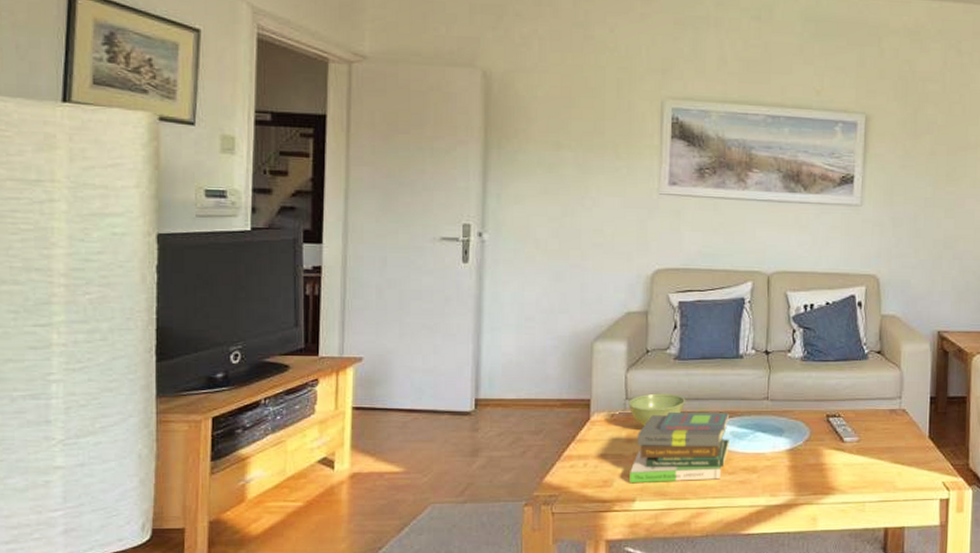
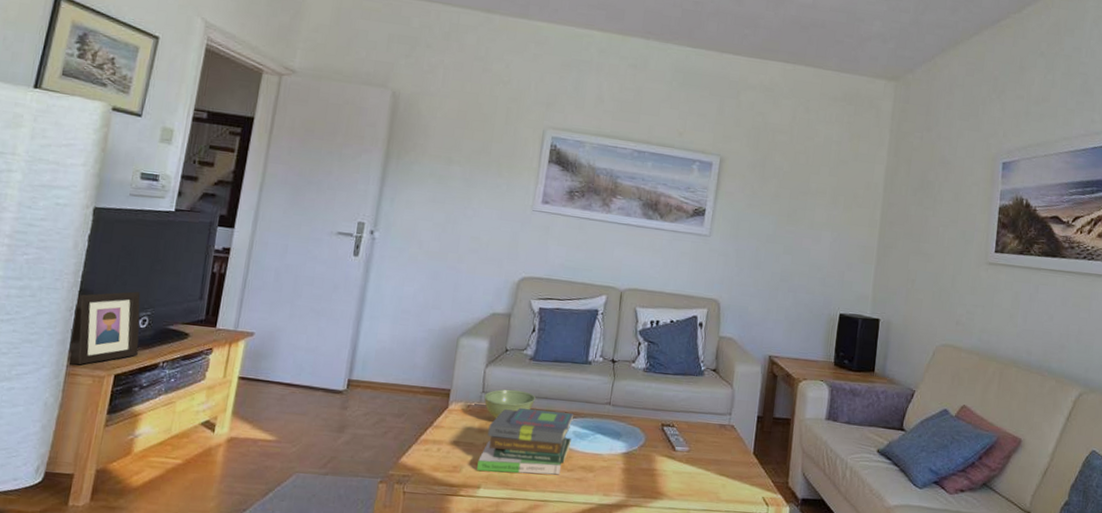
picture frame: none [154,324,235,411] -> present [69,291,141,365]

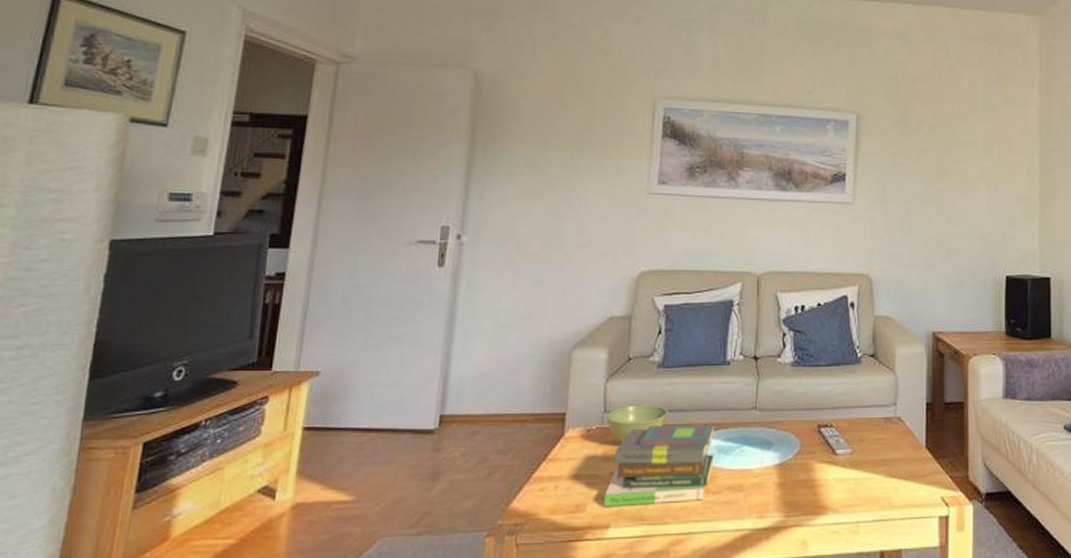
picture frame: present [69,291,141,365] -> none [83,337,174,436]

